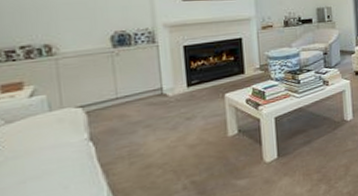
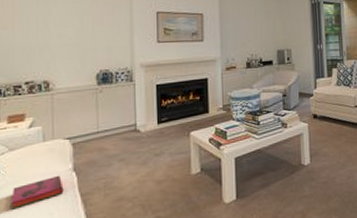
hardback book: none [13,146,80,187] -> present [11,175,64,210]

